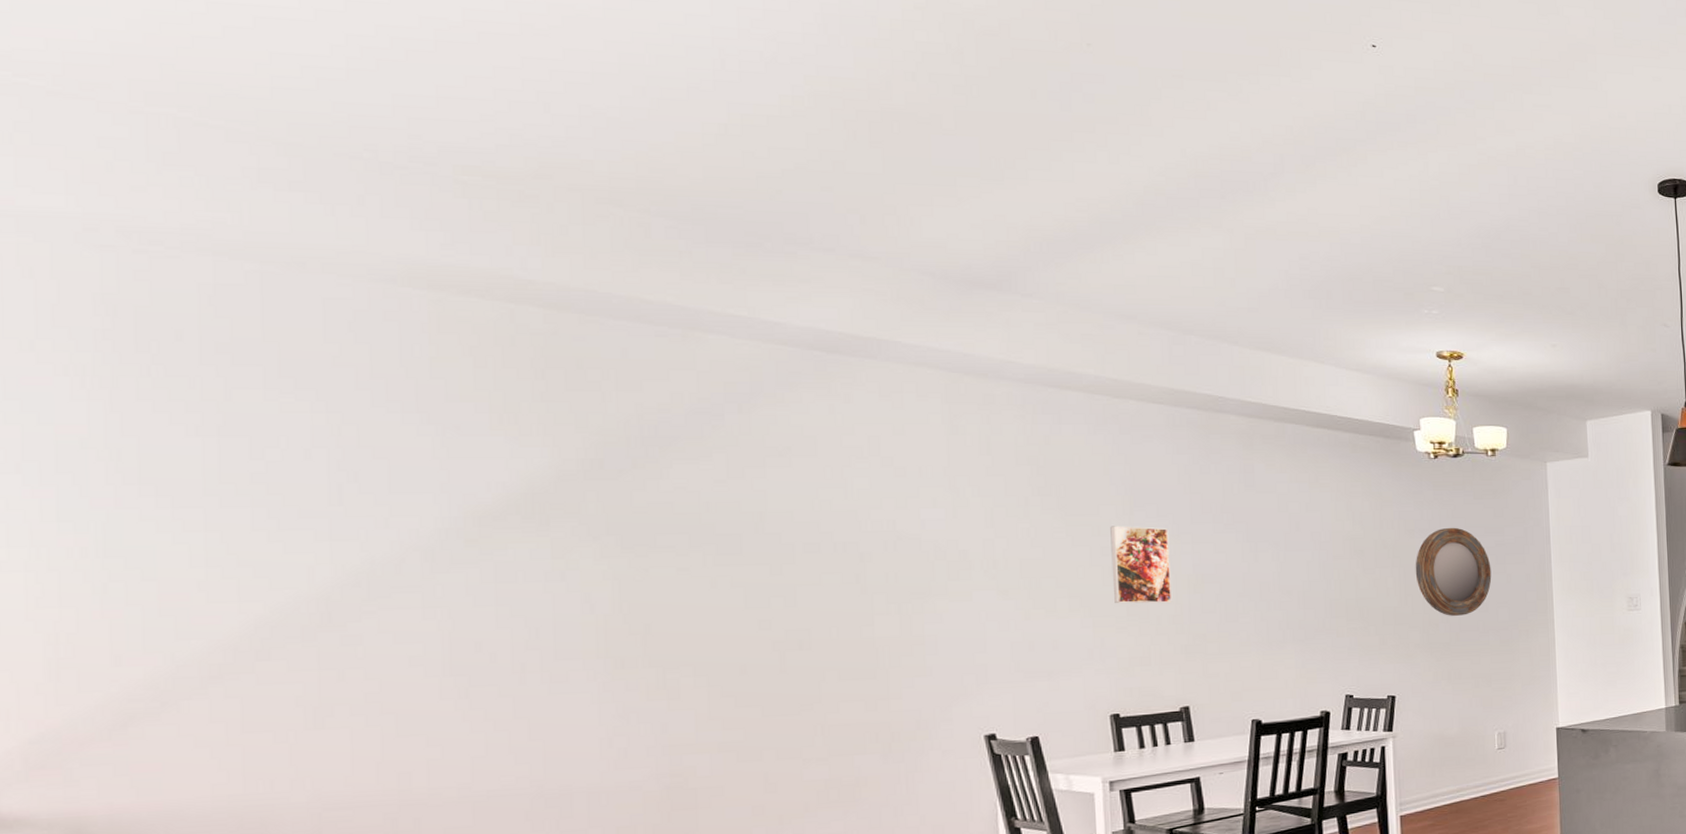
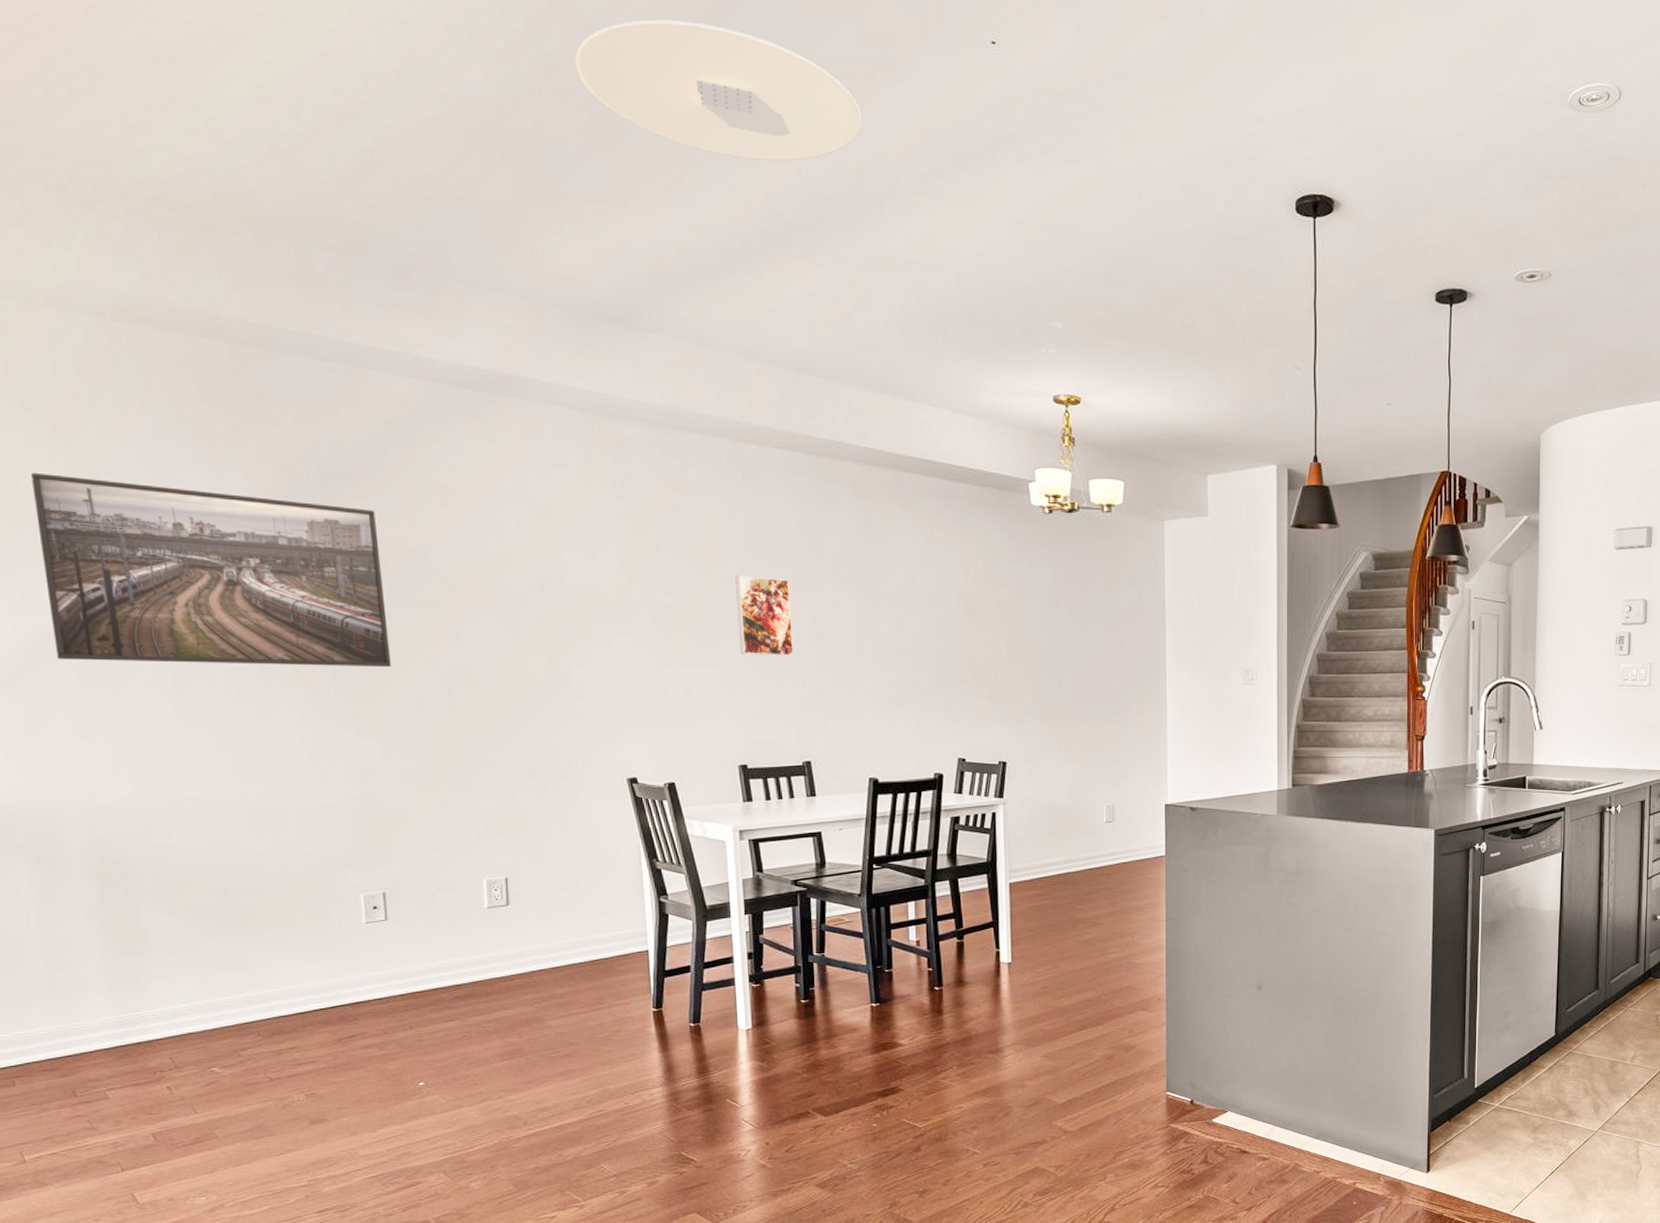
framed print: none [282,443,714,642] -> present [31,472,391,668]
ceiling light: none [953,16,1246,144] -> present [575,19,862,162]
home mirror: present [1415,527,1492,616] -> none [1027,588,1104,682]

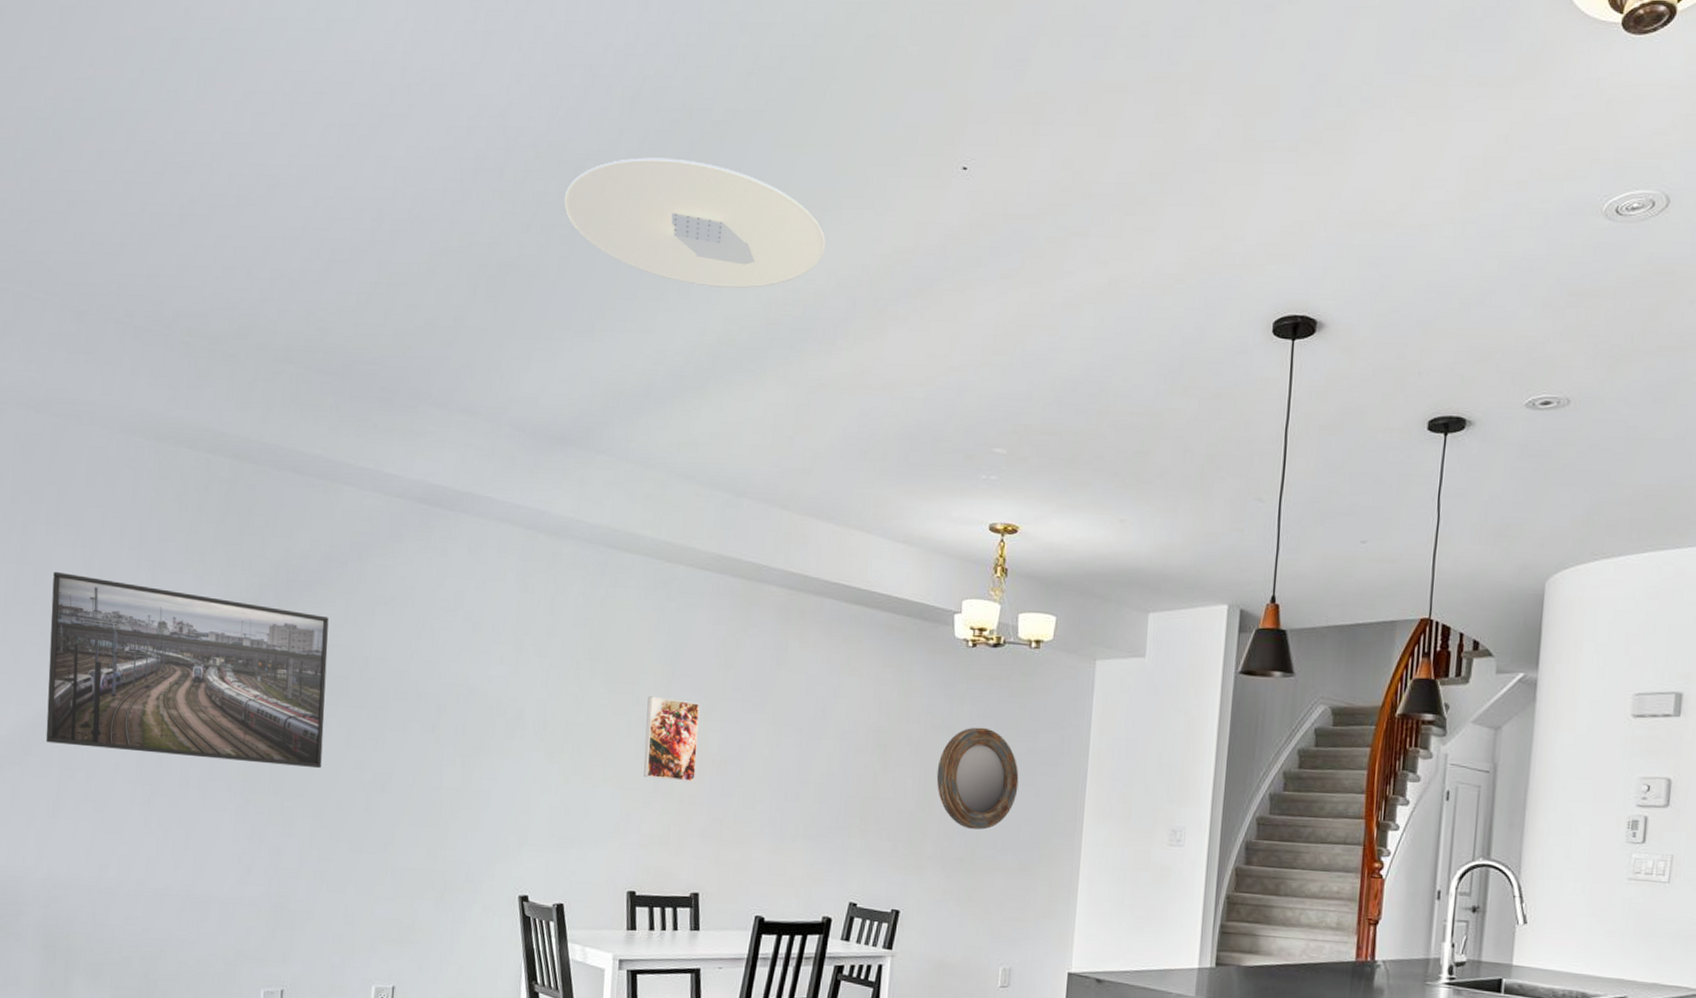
home mirror: none [1027,588,1104,682] -> present [936,727,1019,830]

